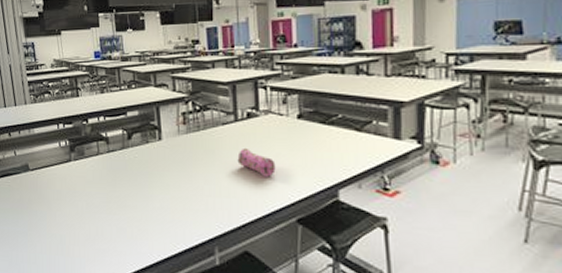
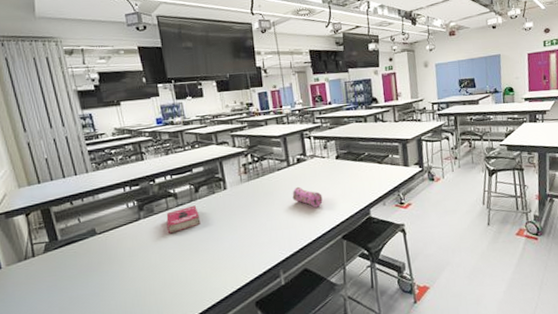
book: none [96,153,131,182] -> present [166,205,201,234]

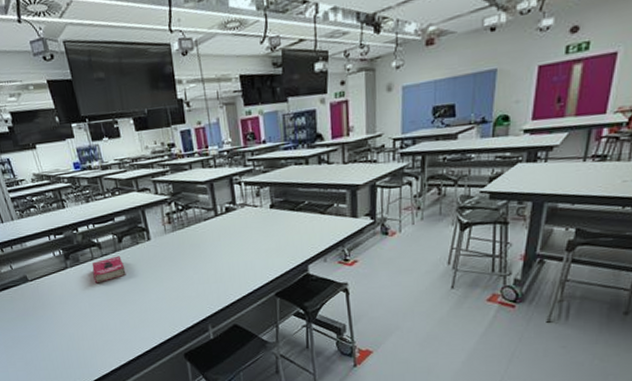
pencil case: present [292,186,323,208] -> none [220,238,255,262]

